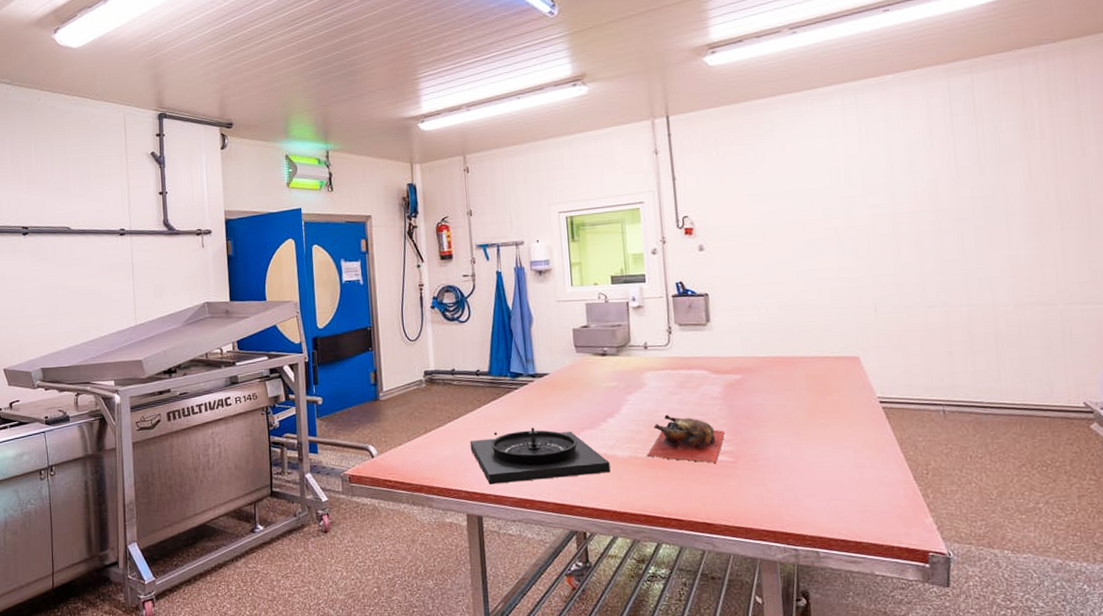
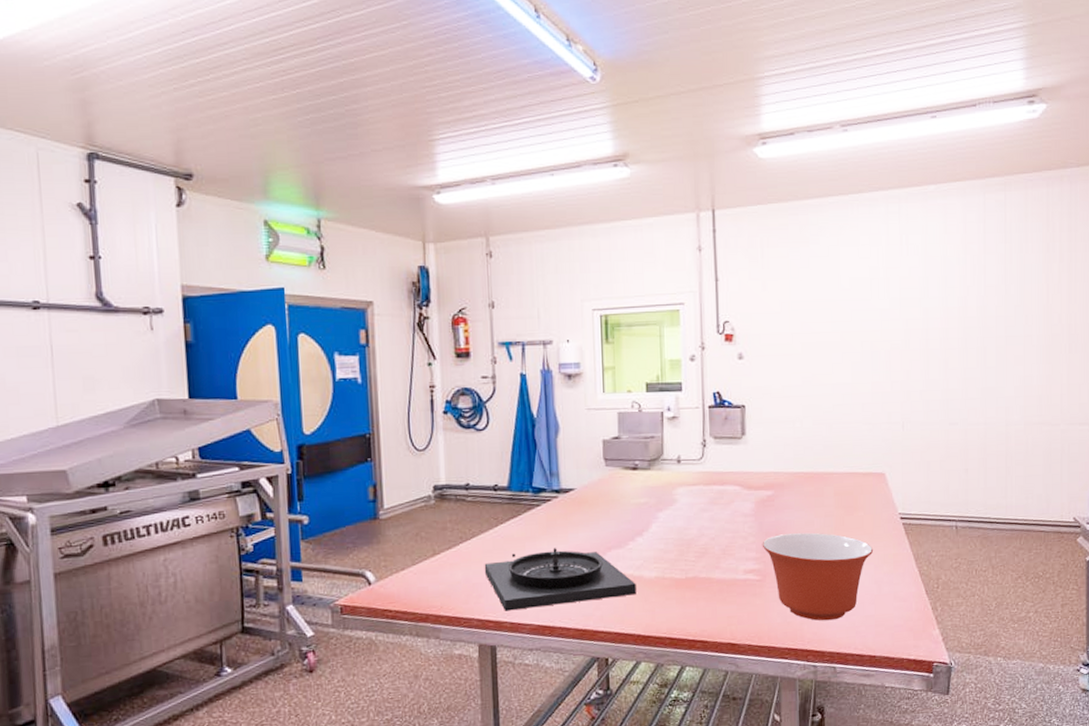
cutting board: present [646,414,726,464] -> none [674,532,754,583]
mixing bowl: none [733,415,852,504] -> present [762,532,874,621]

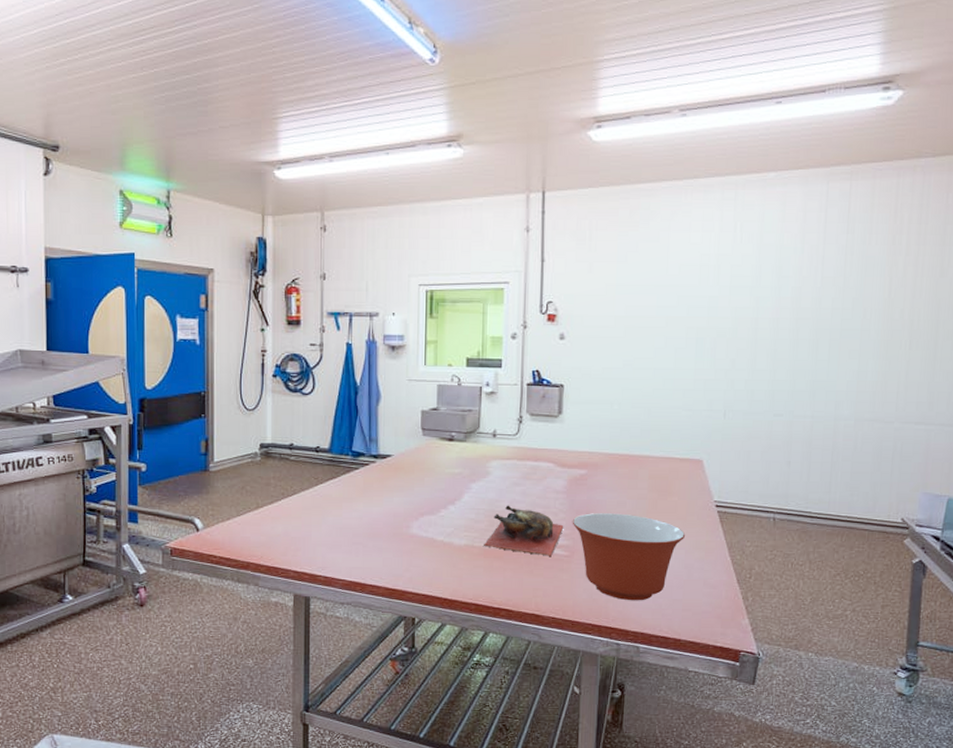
roulette wheel: present [484,548,637,611] -> none [303,510,446,566]
cutting board: none [674,532,754,583] -> present [483,505,564,557]

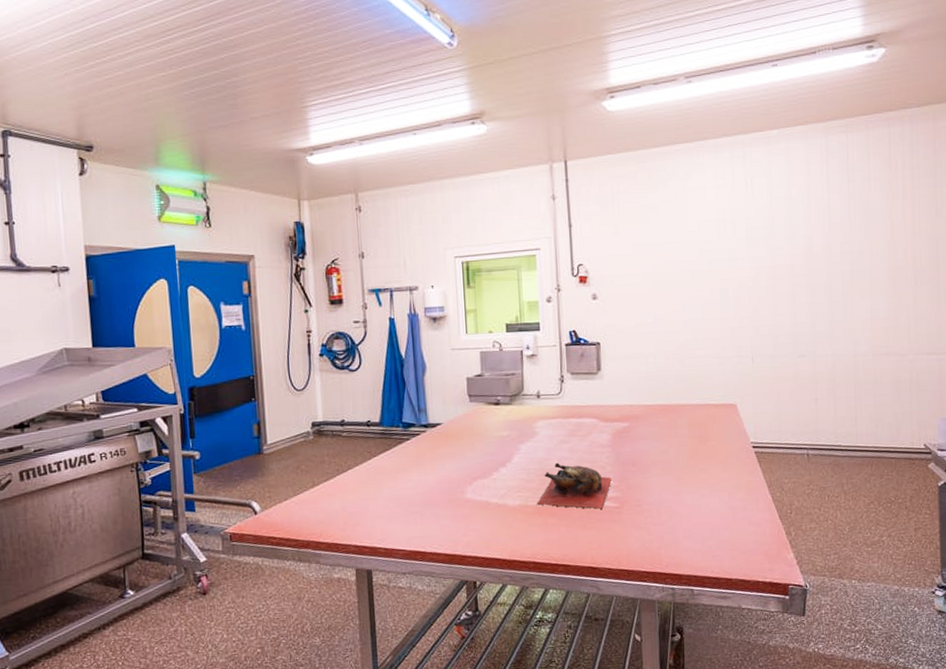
mixing bowl: present [572,513,686,601] -> none [619,461,727,546]

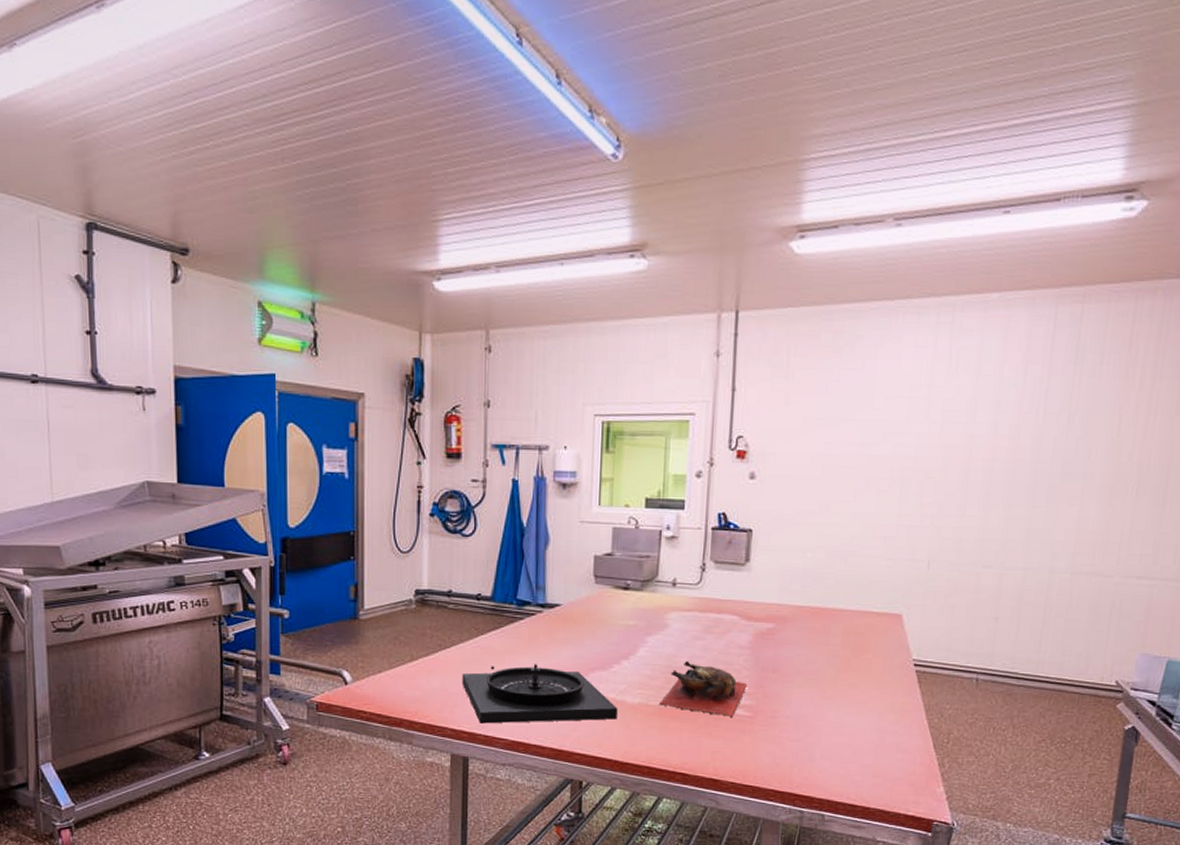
roulette wheel: none [359,479,501,538] -> present [461,664,618,724]

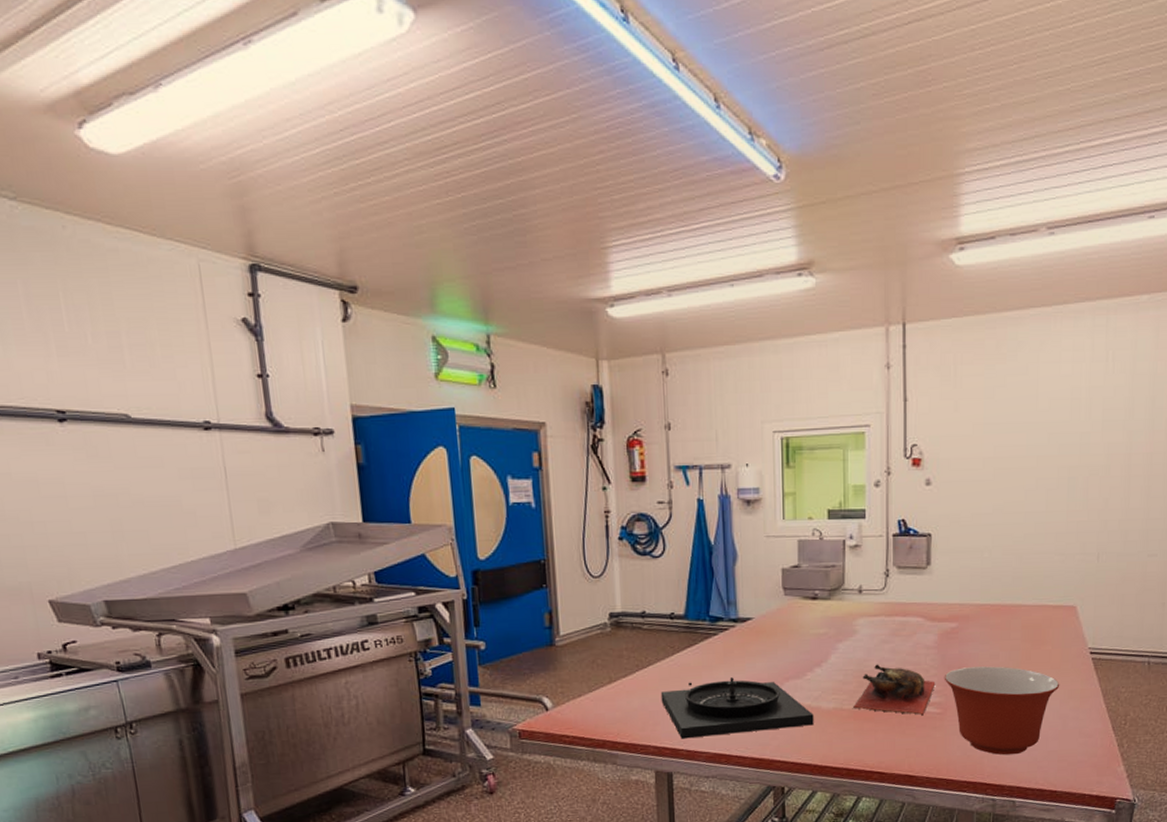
mixing bowl: none [756,671,880,766] -> present [944,666,1060,755]

